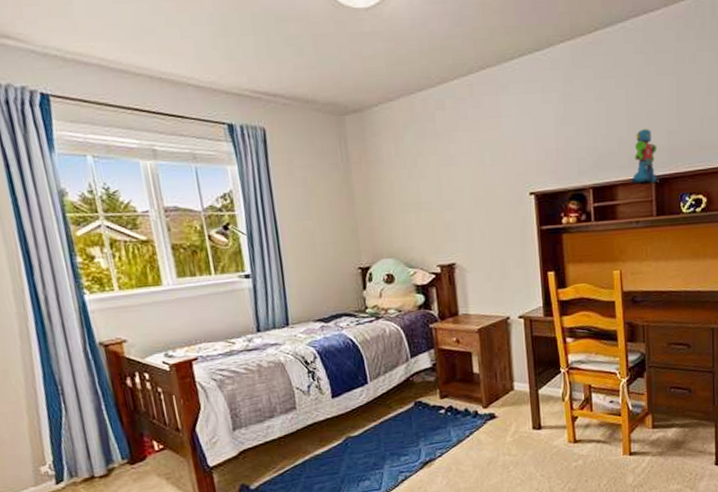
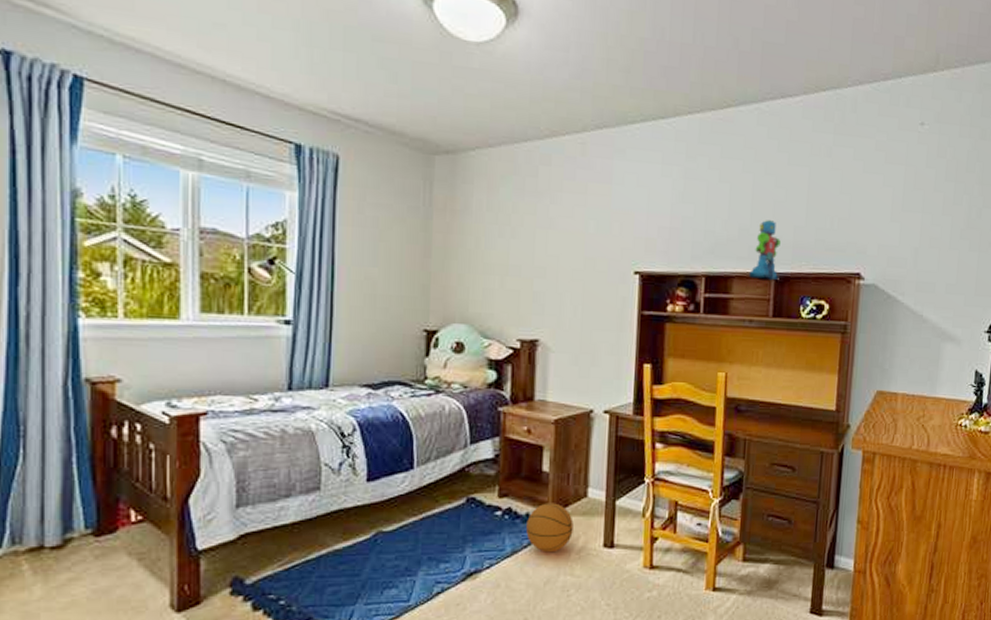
basketball: none [466,398,506,439] -> present [526,503,574,553]

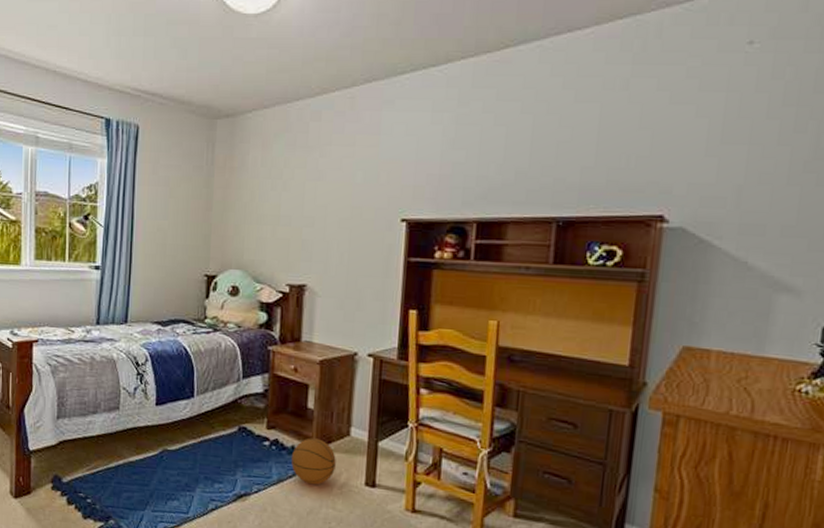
toy robot: present [749,220,781,281] -> none [526,162,564,226]

